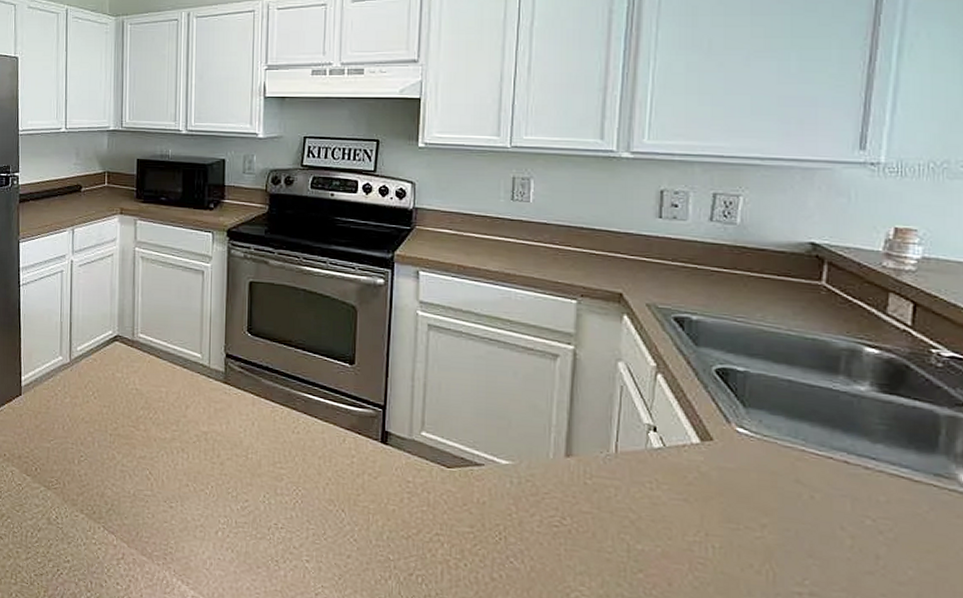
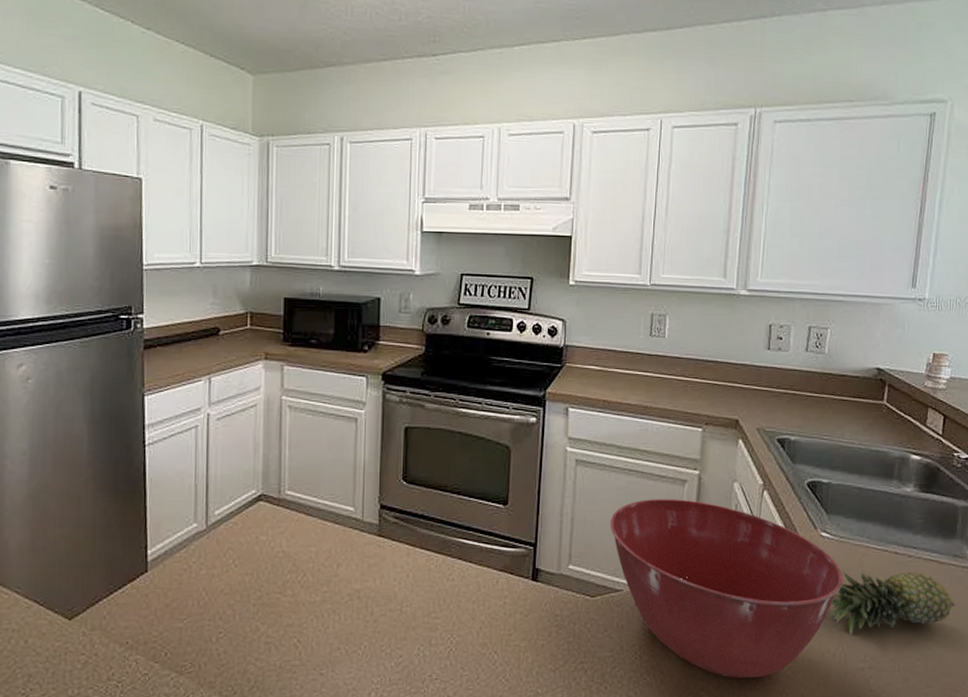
mixing bowl: none [468,371,769,583] -> present [610,499,843,678]
fruit: none [752,475,939,554] -> present [830,571,955,636]

